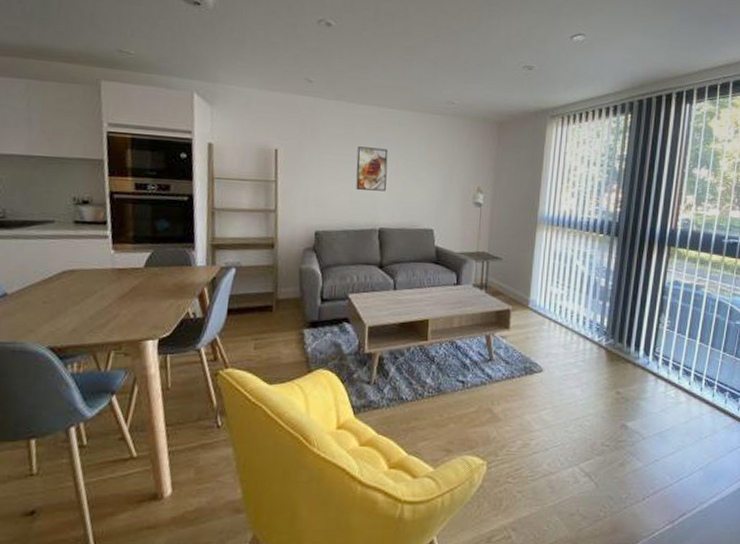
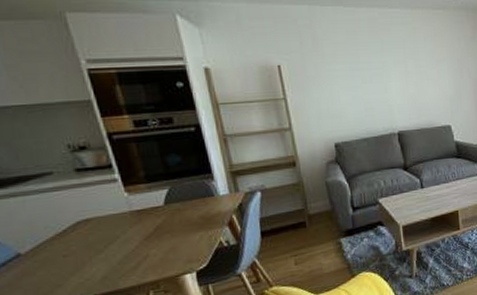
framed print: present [356,146,388,191] -> none [363,51,399,97]

